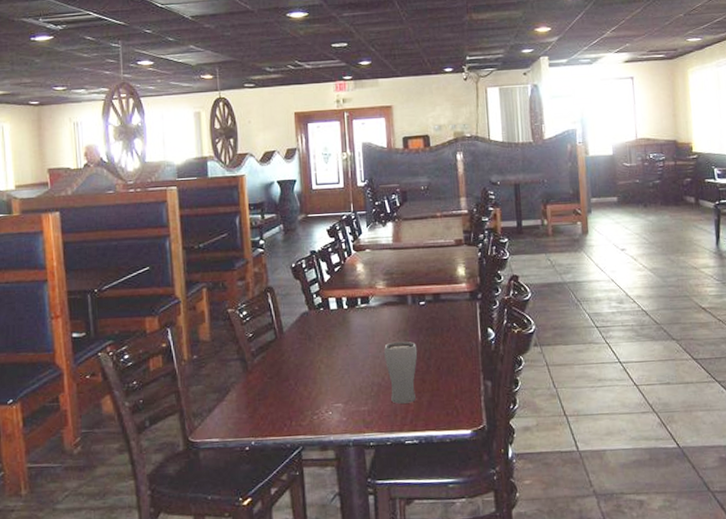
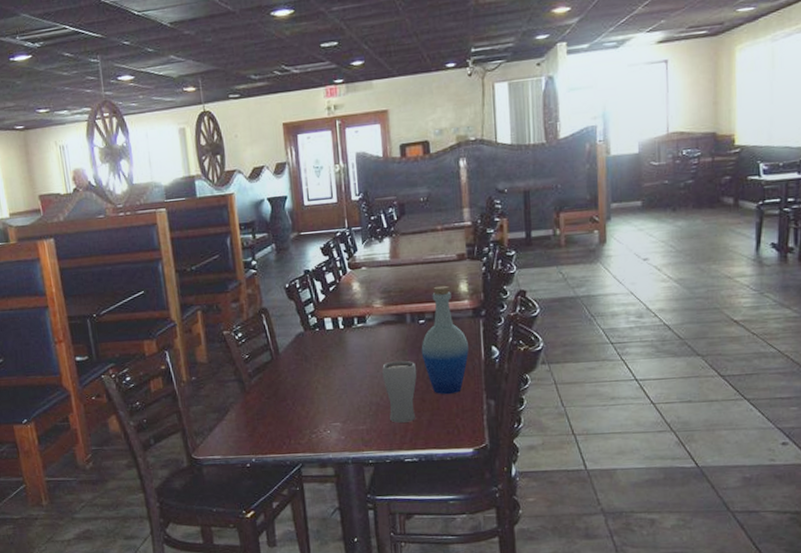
bottle: none [421,269,466,376] -> present [421,285,469,395]

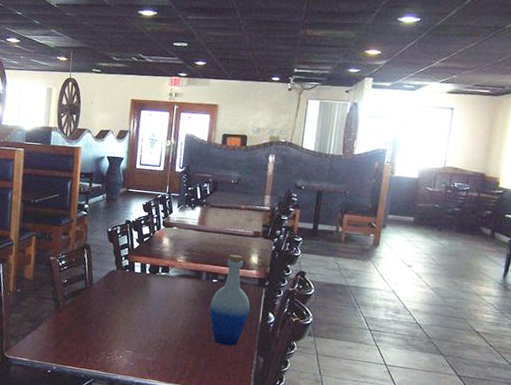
drinking glass: present [382,360,417,423] -> none [174,308,204,362]

